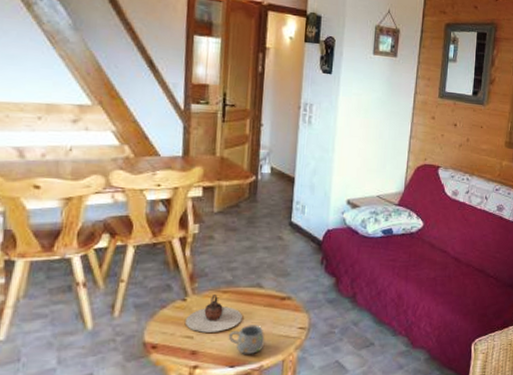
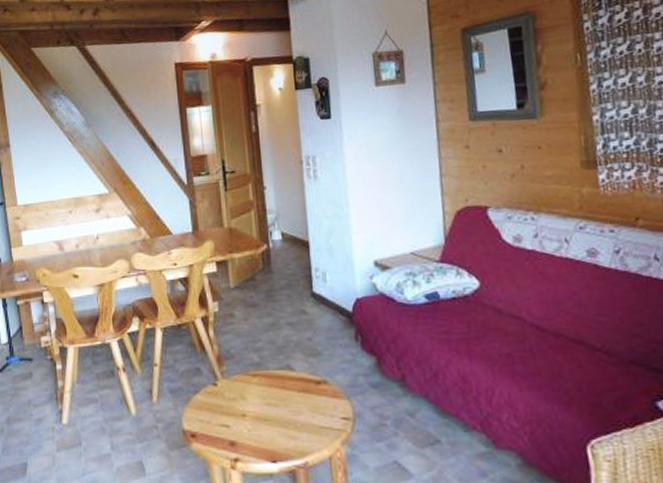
teapot: present [184,295,242,333] -> none [218,378,277,421]
mug: present [228,325,265,354] -> none [265,413,306,448]

